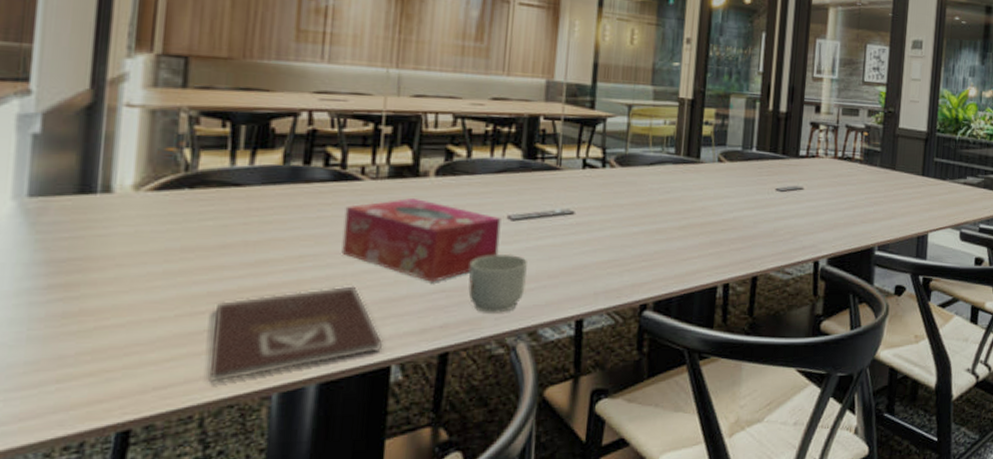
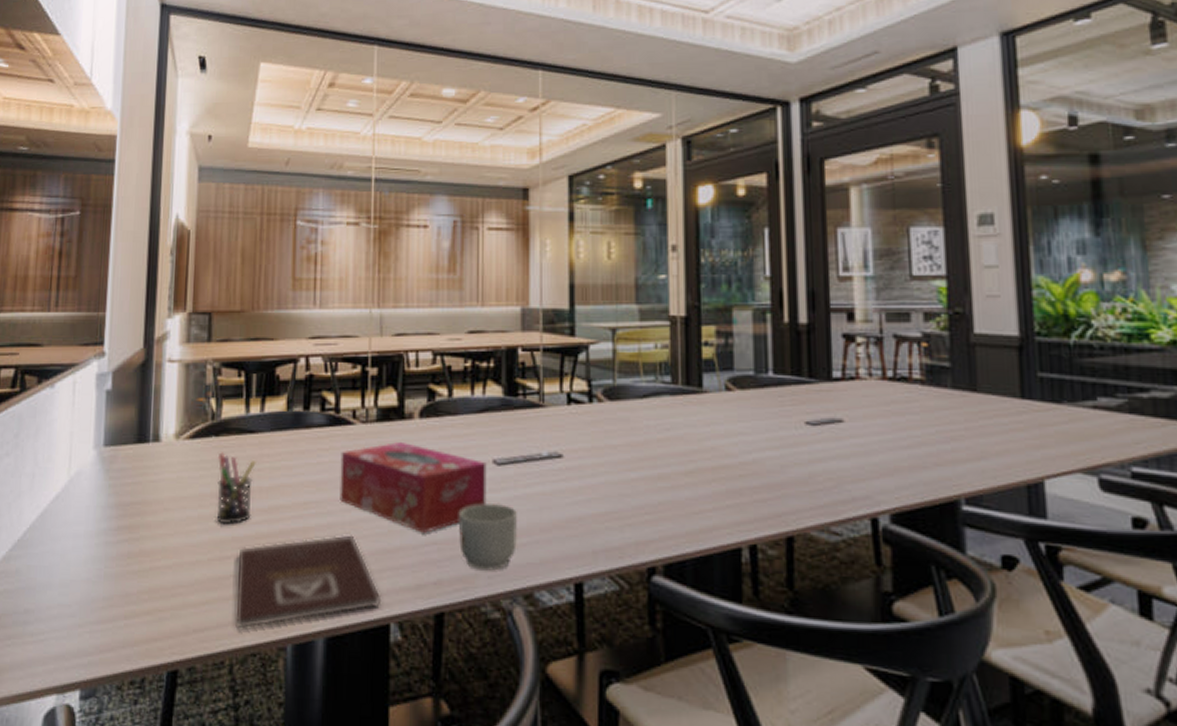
pen holder: none [187,205,242,280] -> present [216,452,256,525]

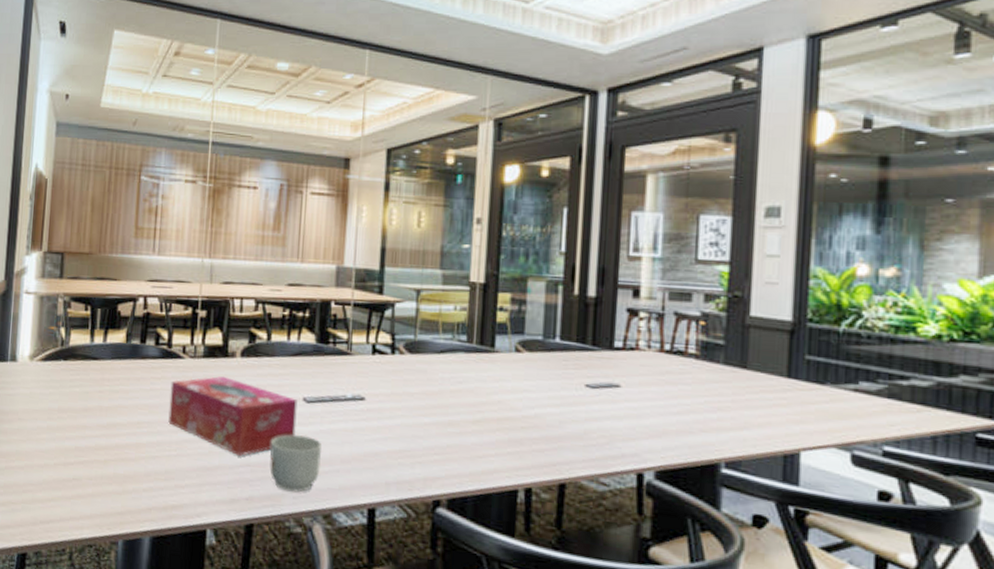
pen holder: present [216,452,256,525] -> none [62,374,98,437]
book: present [234,534,382,629] -> none [75,451,201,525]

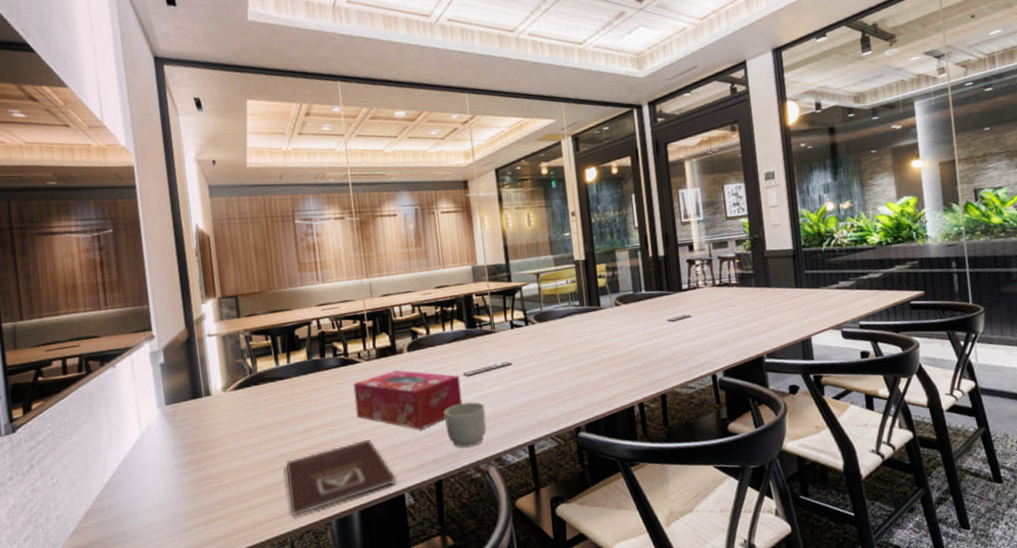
book: none [75,451,201,525] -> present [286,439,397,517]

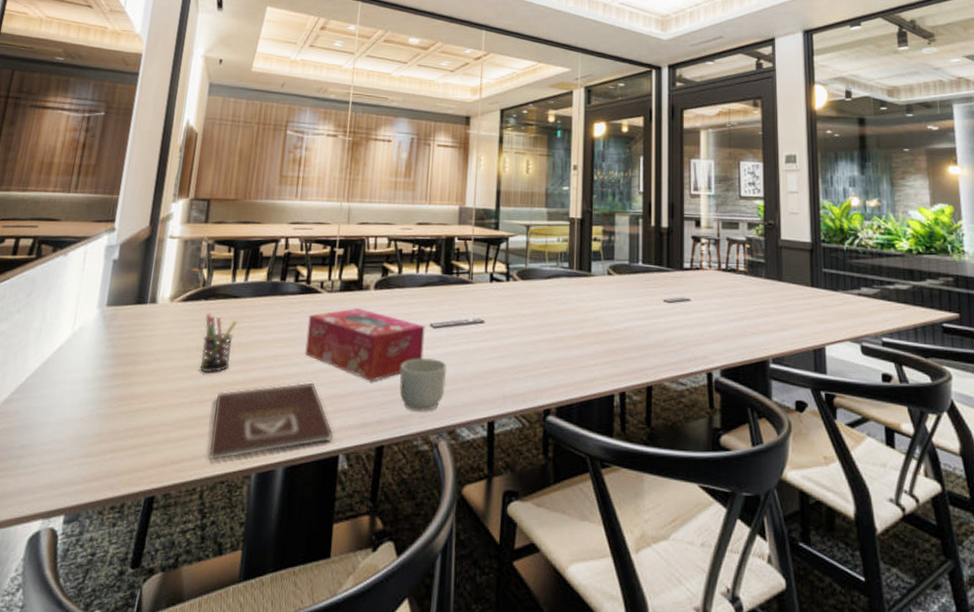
pen holder: none [258,396,292,447] -> present [199,313,238,374]

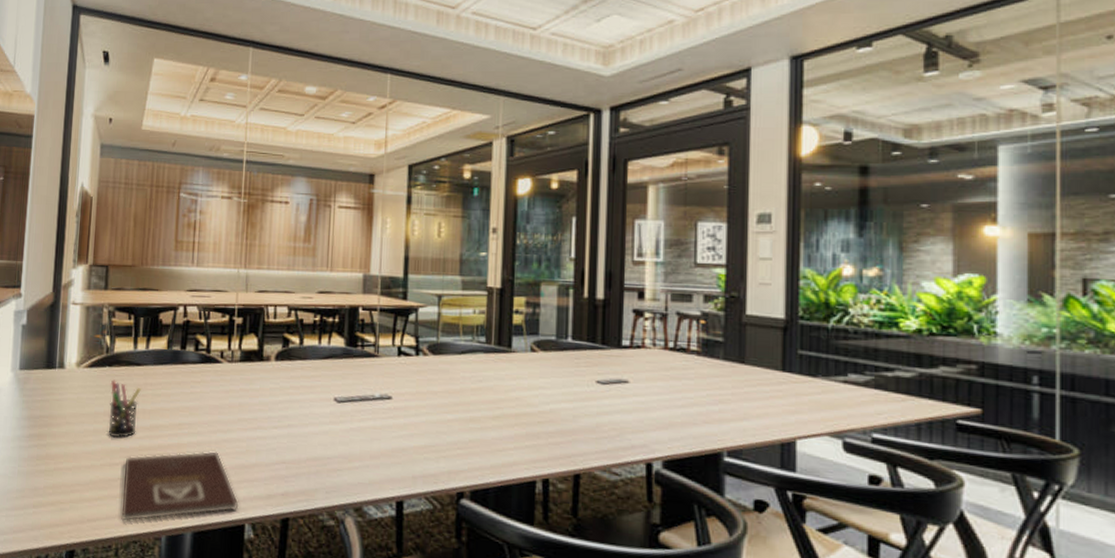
tissue box: present [305,308,425,381] -> none [208,379,329,454]
mug: present [399,358,446,412] -> none [303,433,352,487]

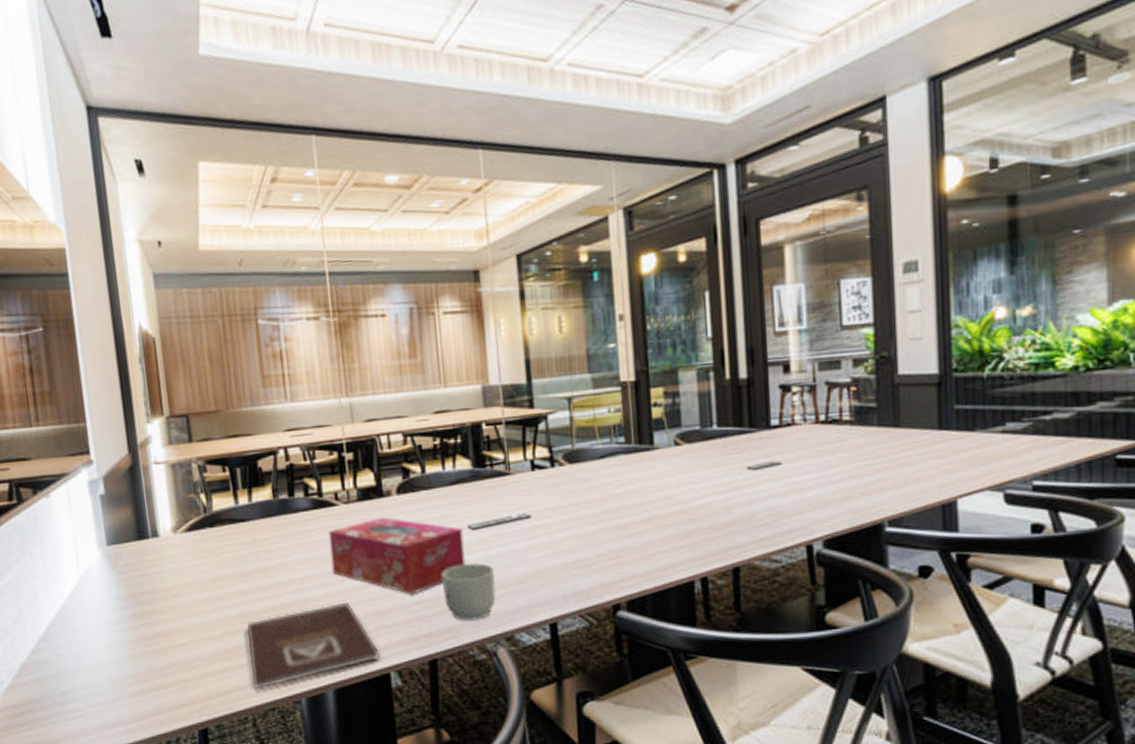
pen holder: present [108,379,141,439] -> none [214,541,254,604]
tissue box: none [208,379,329,454] -> present [328,517,466,594]
mug: none [303,433,352,487] -> present [442,563,496,621]

